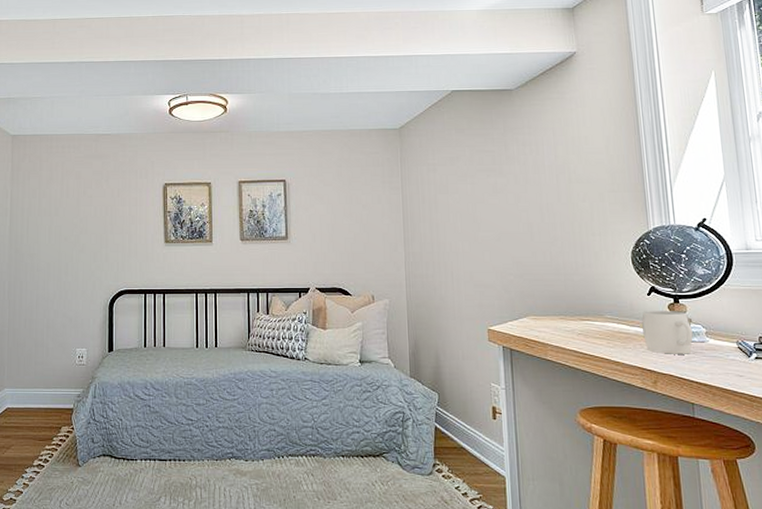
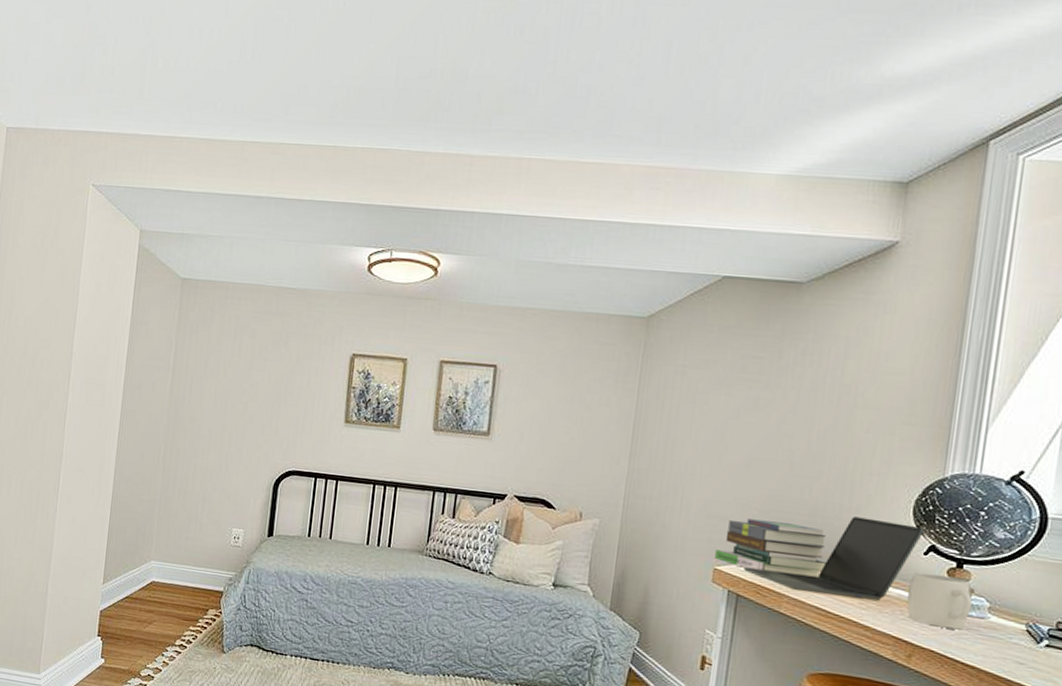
books: none [487,283,575,326] -> present [715,518,827,578]
laptop: none [511,271,643,340] -> present [743,516,924,601]

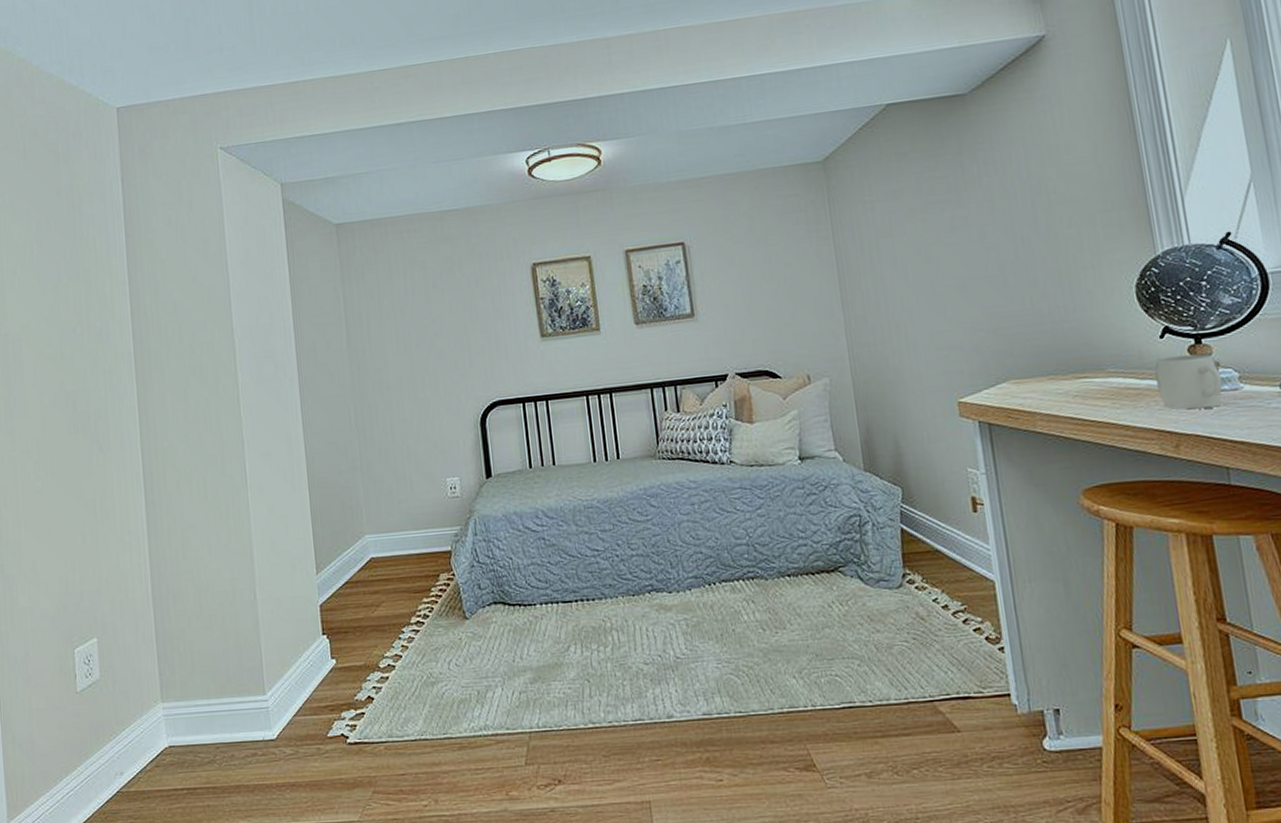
books: present [715,518,827,578] -> none [955,336,1069,395]
laptop: present [743,516,924,601] -> none [987,311,1153,406]

